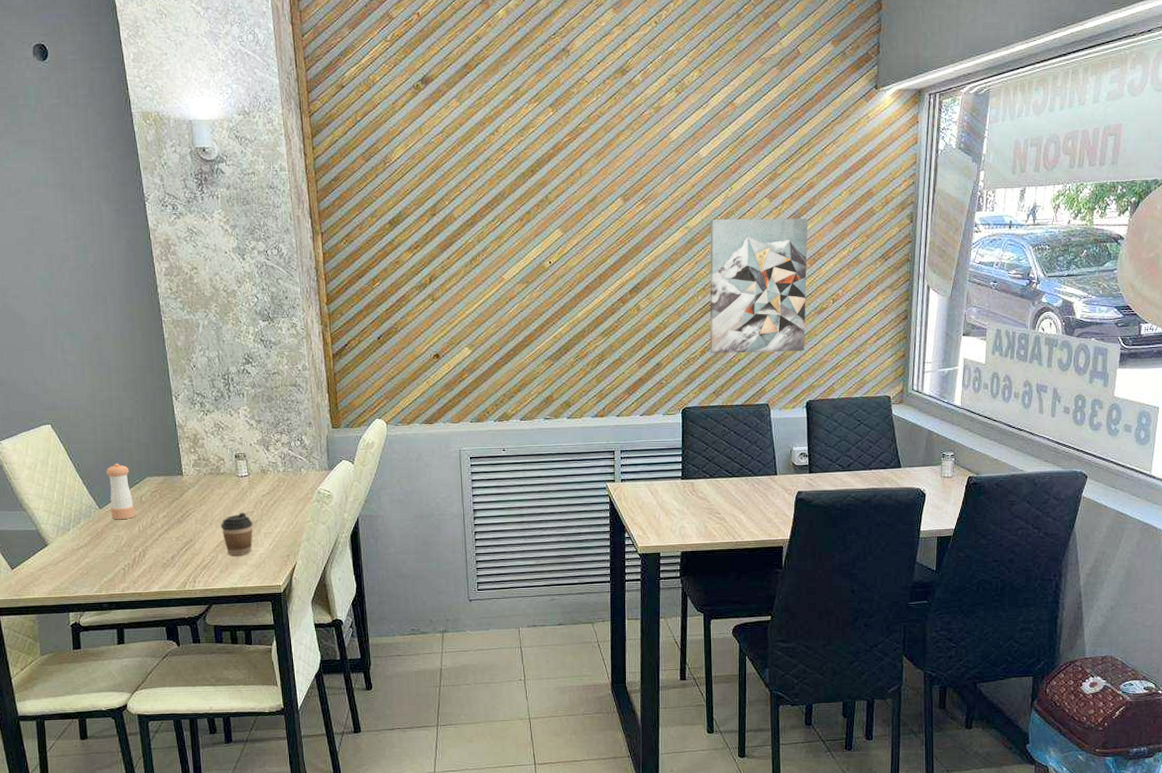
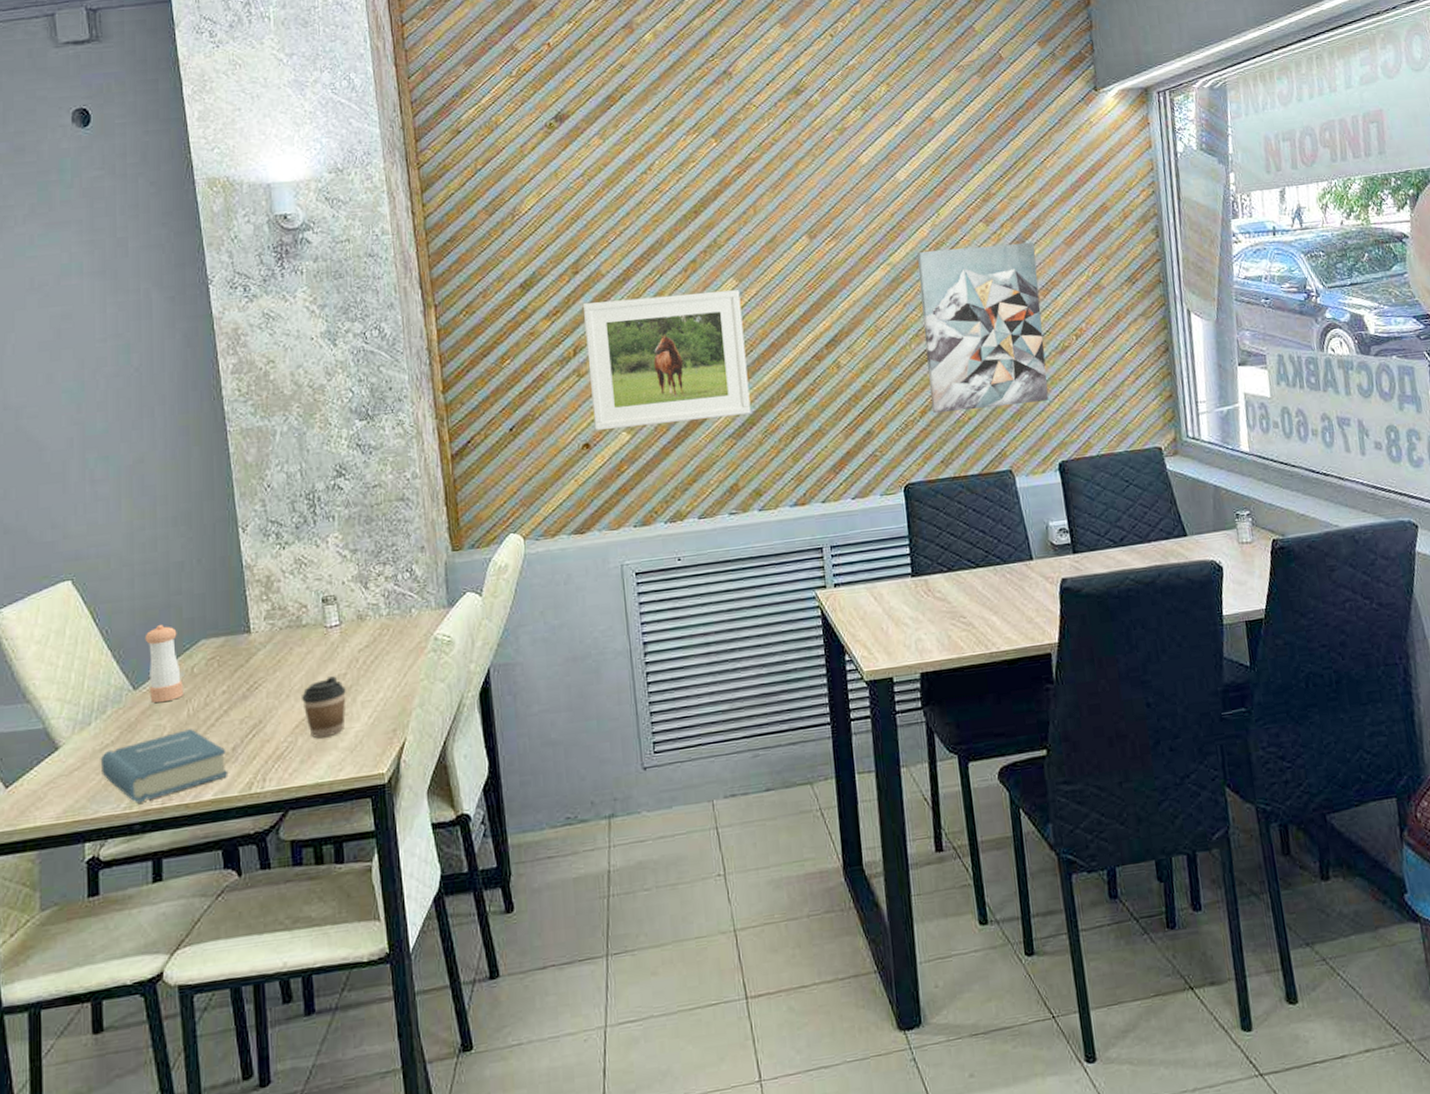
hardback book: none [77,541,169,589] -> present [100,729,229,803]
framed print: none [438,239,567,345] -> present [582,290,751,431]

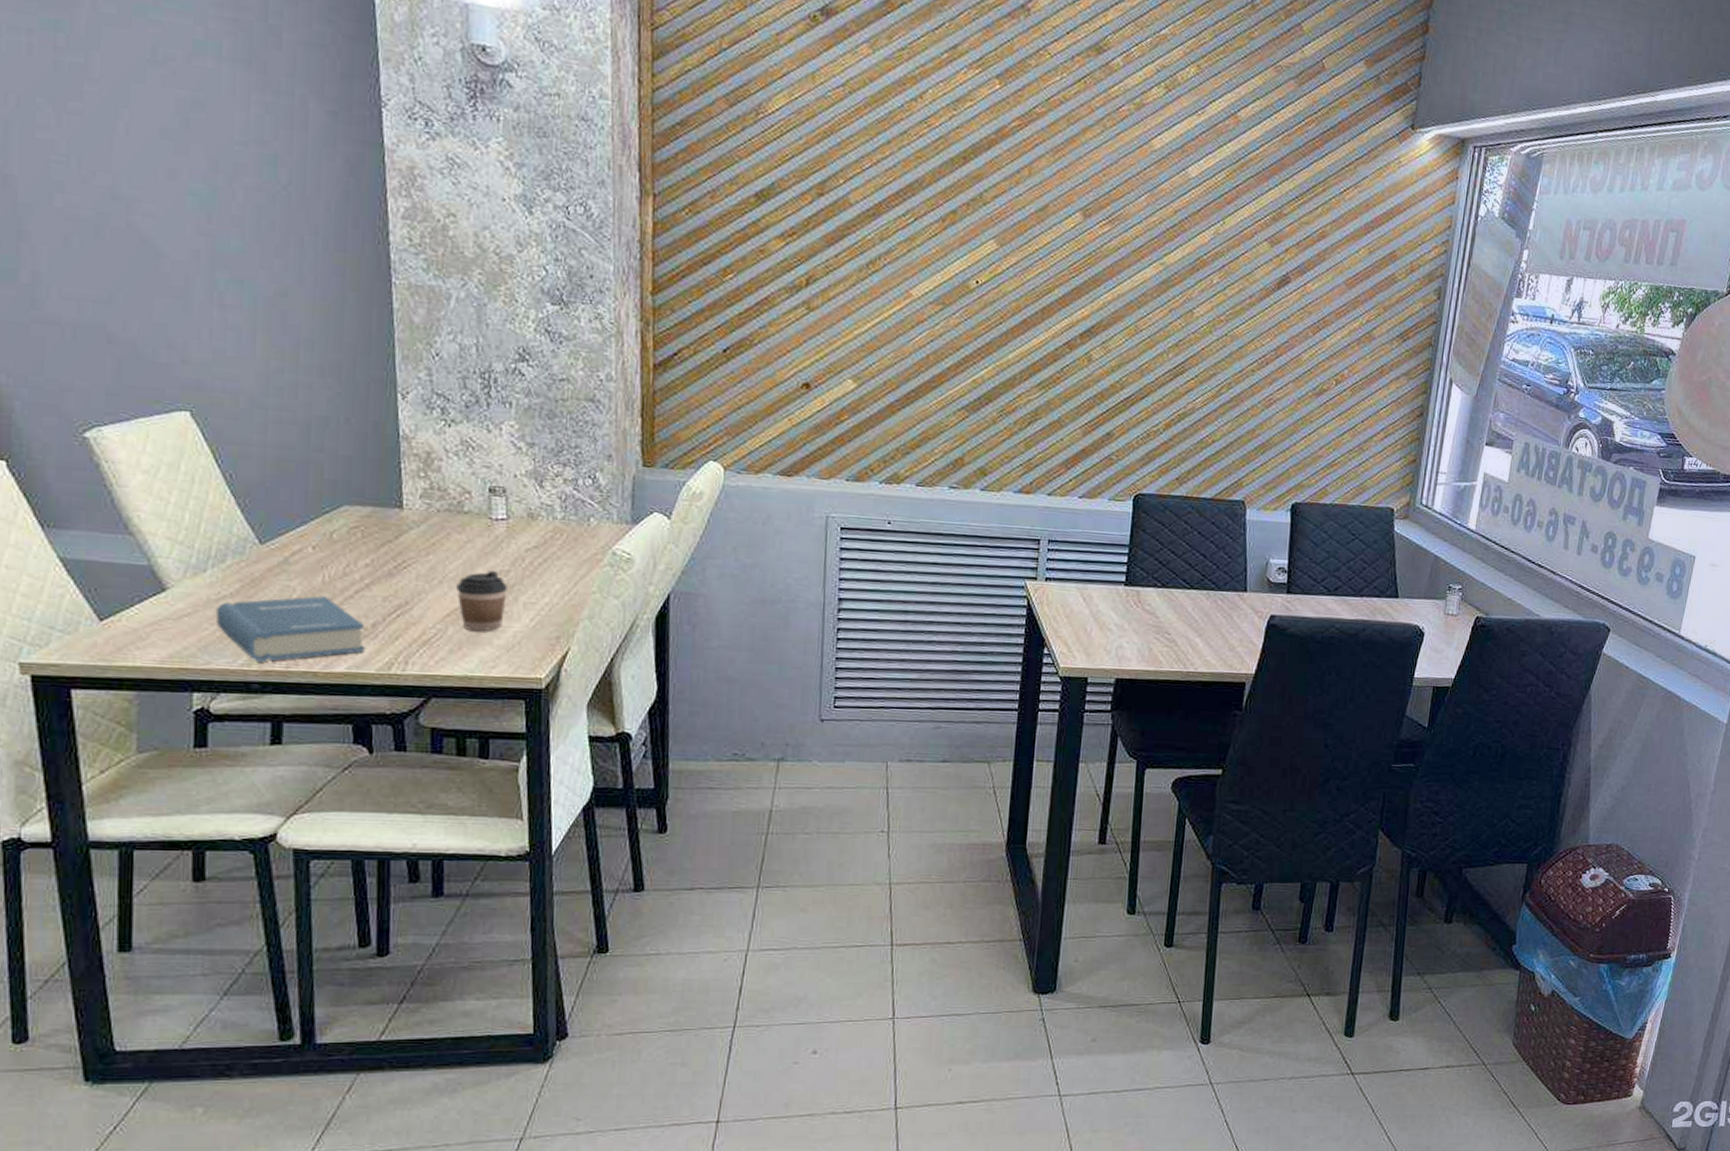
pepper shaker: present [145,625,183,704] -> none [276,480,319,564]
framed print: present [582,290,751,431] -> none [818,231,999,389]
wall art: present [917,242,1049,414] -> none [1177,258,1316,440]

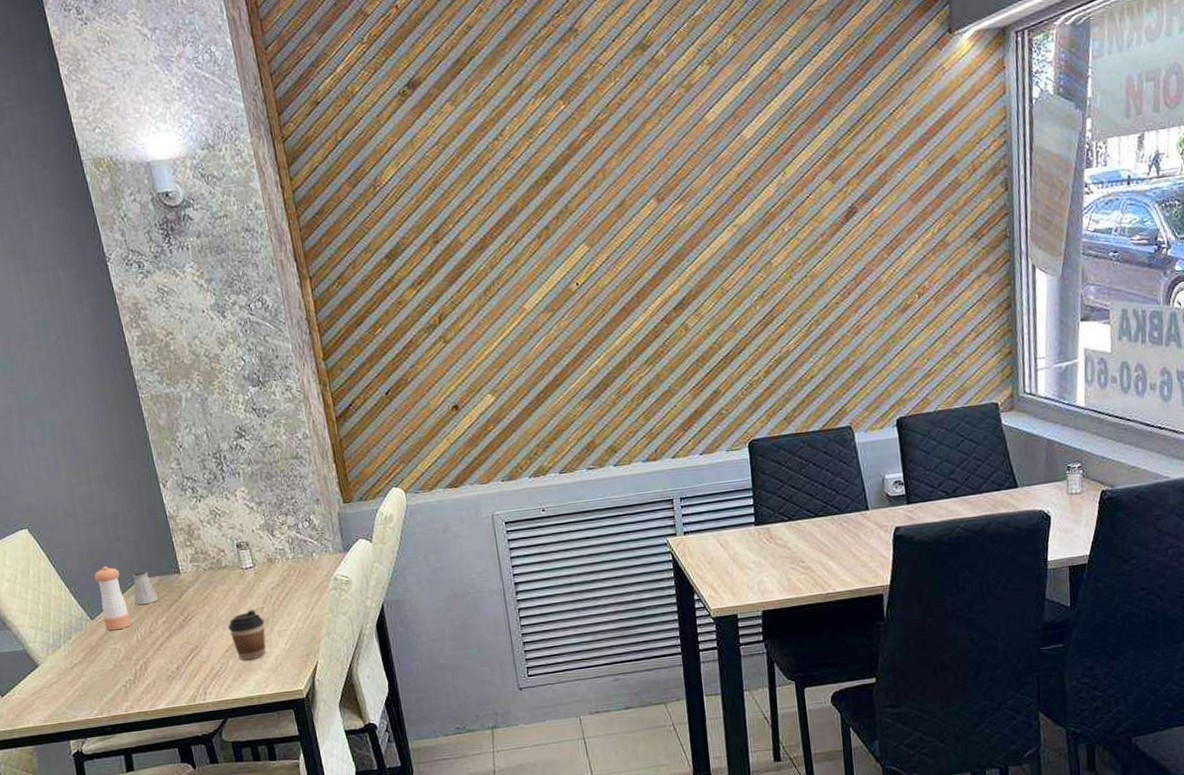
hardback book: present [215,596,366,663] -> none [72,652,176,711]
pepper shaker: none [276,480,319,564] -> present [94,566,131,631]
saltshaker: none [328,495,366,538] -> present [132,570,159,605]

